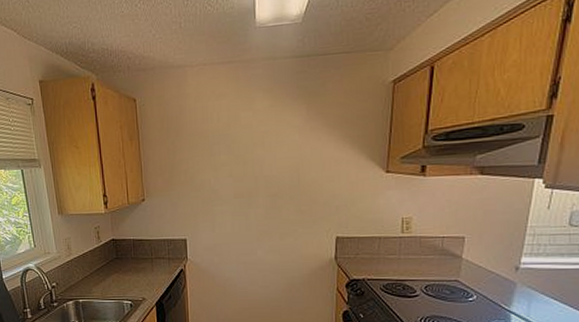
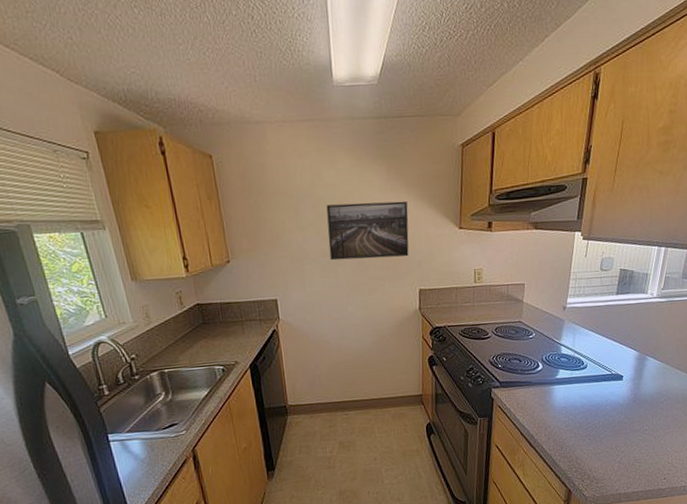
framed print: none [241,142,328,203] -> present [326,201,409,261]

